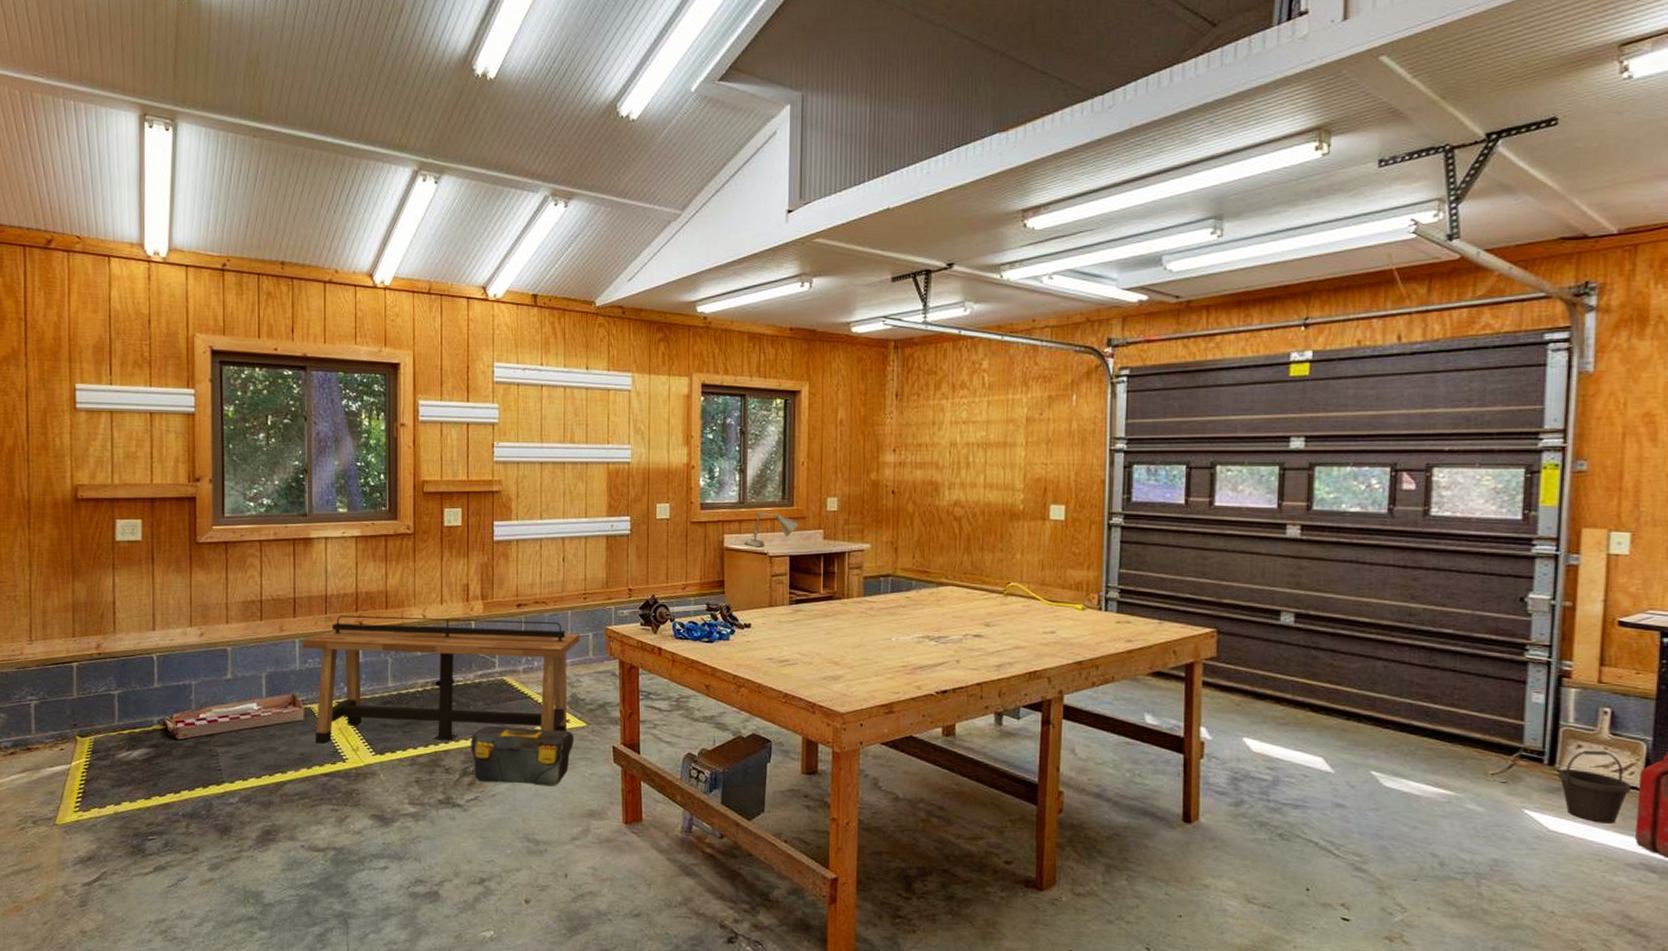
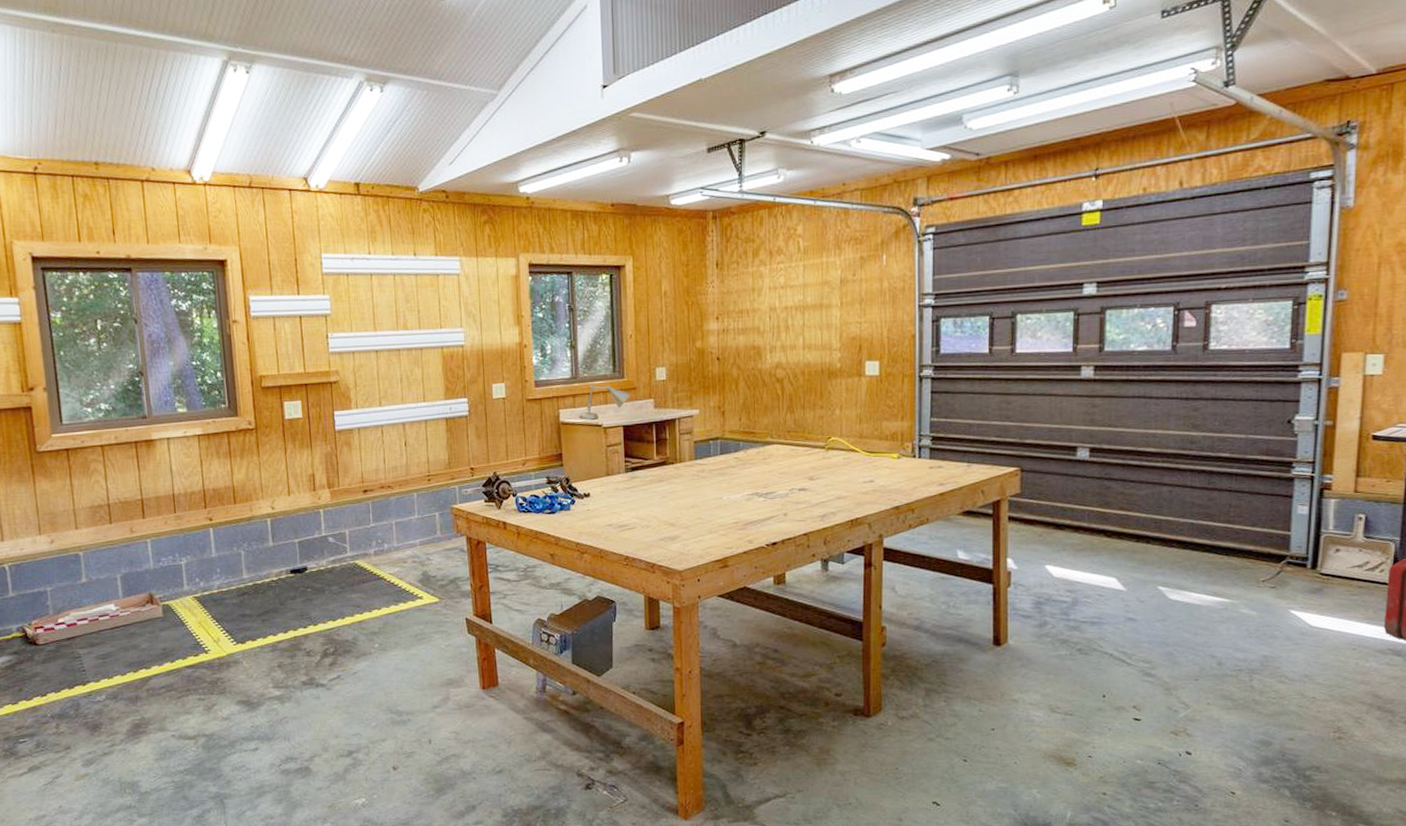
workbench: present [302,615,580,744] -> none [153,504,428,638]
toolbox: present [471,726,574,787] -> none [328,606,428,661]
bucket: present [1557,750,1632,824] -> none [1319,552,1382,617]

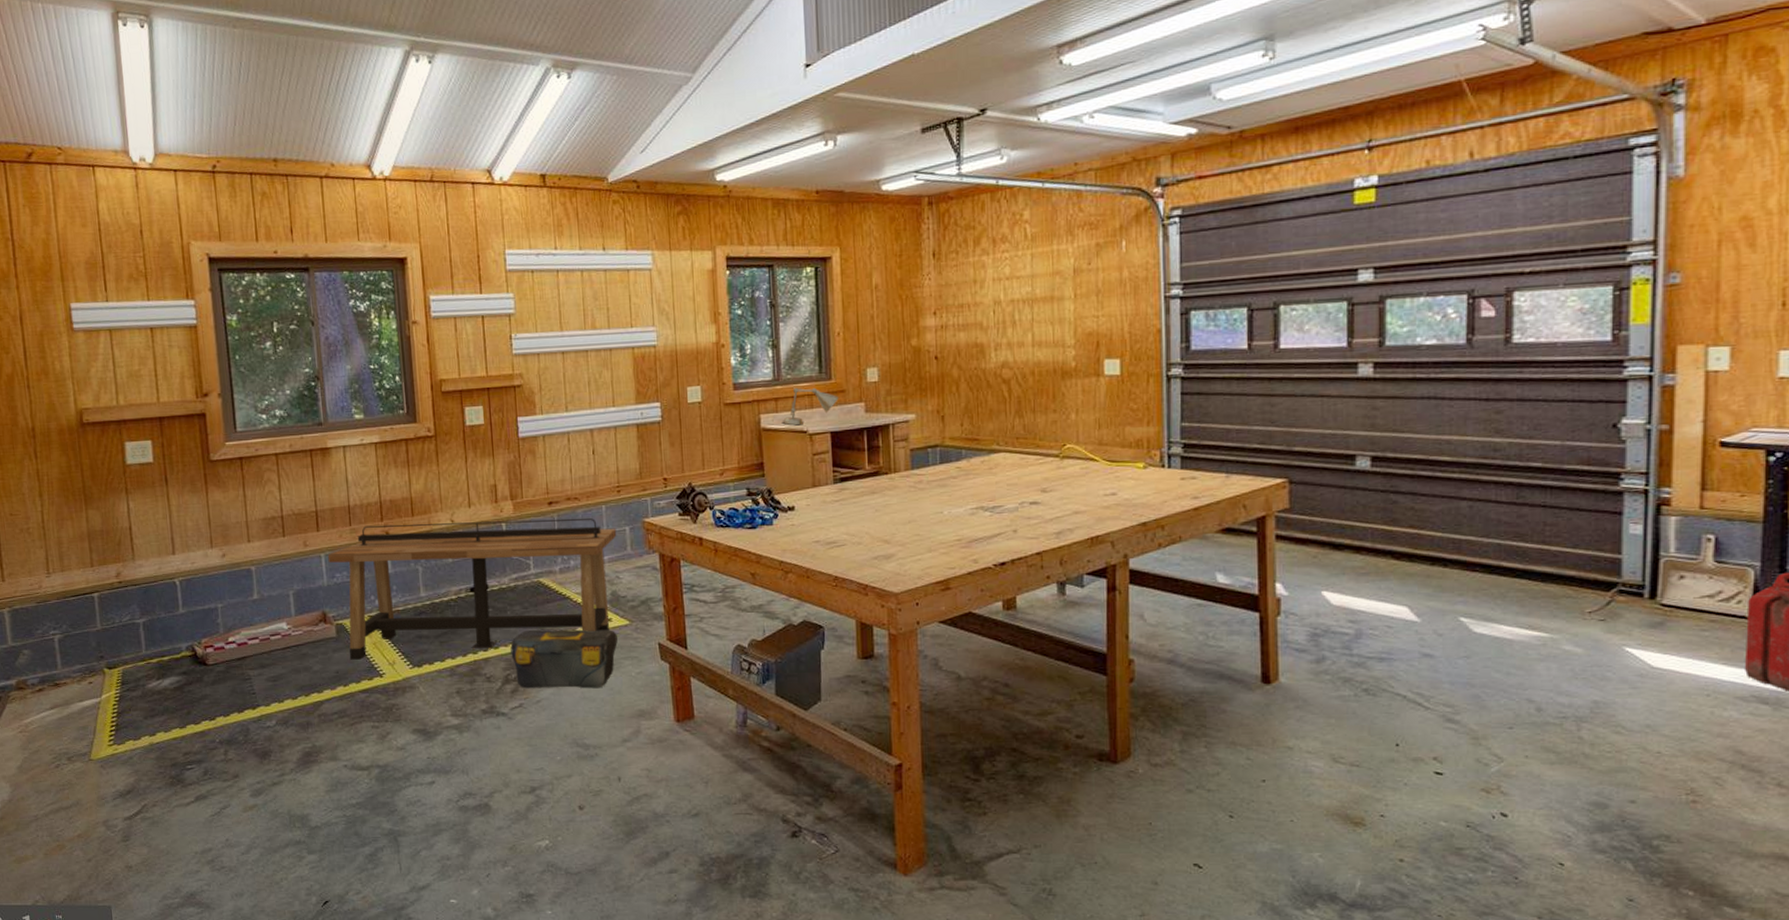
workbench: none [153,504,428,638] -> present [327,517,617,660]
toolbox: none [328,606,428,661] -> present [510,629,618,689]

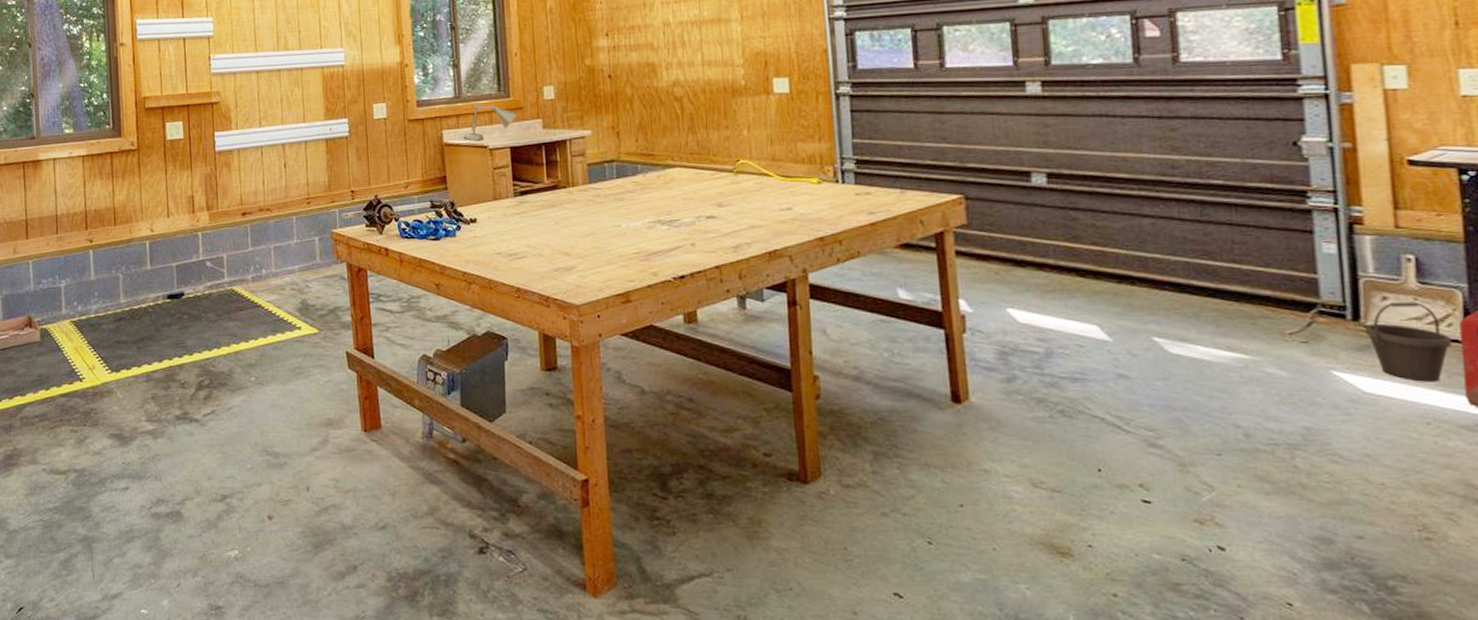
workbench: present [327,517,617,660] -> none [35,228,307,364]
toolbox: present [510,629,618,689] -> none [204,337,307,396]
bucket: none [1659,580,1740,656] -> present [1364,301,1453,382]

